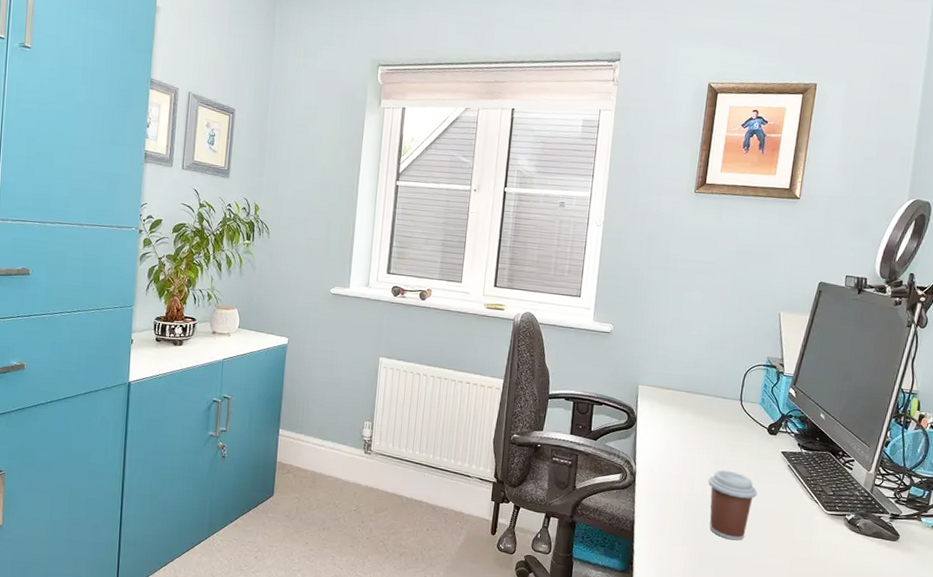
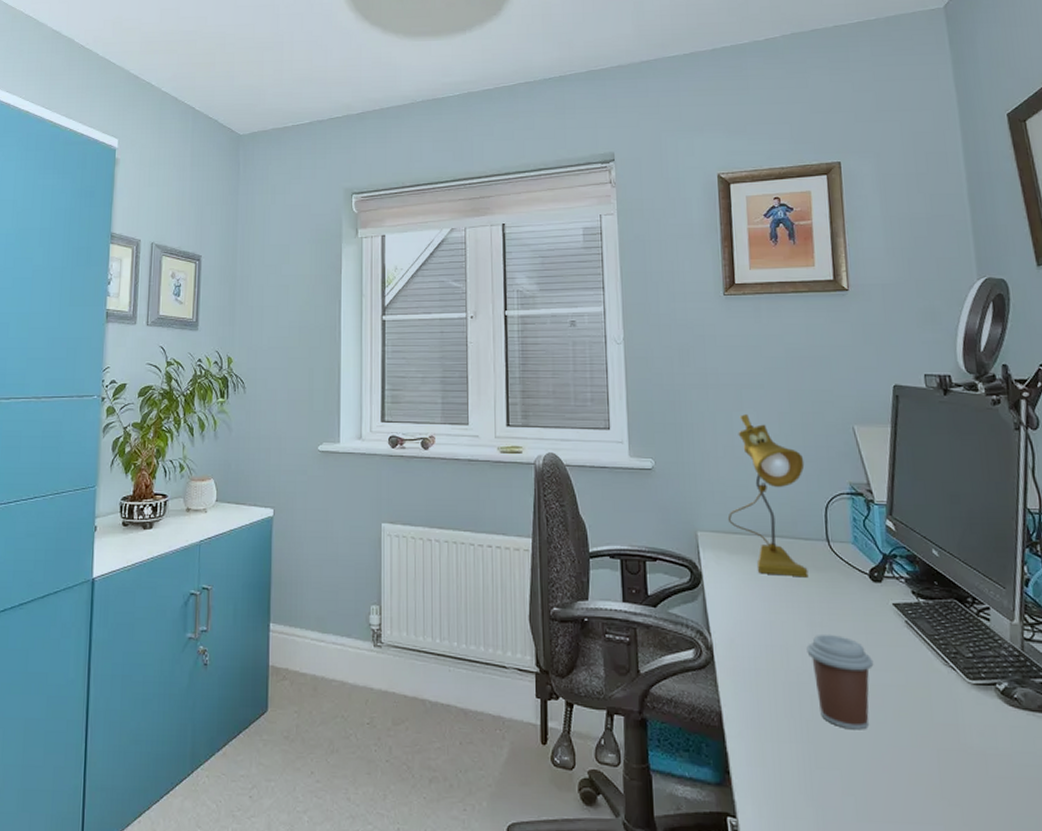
desk lamp: none [665,295,735,427] -> present [727,414,809,578]

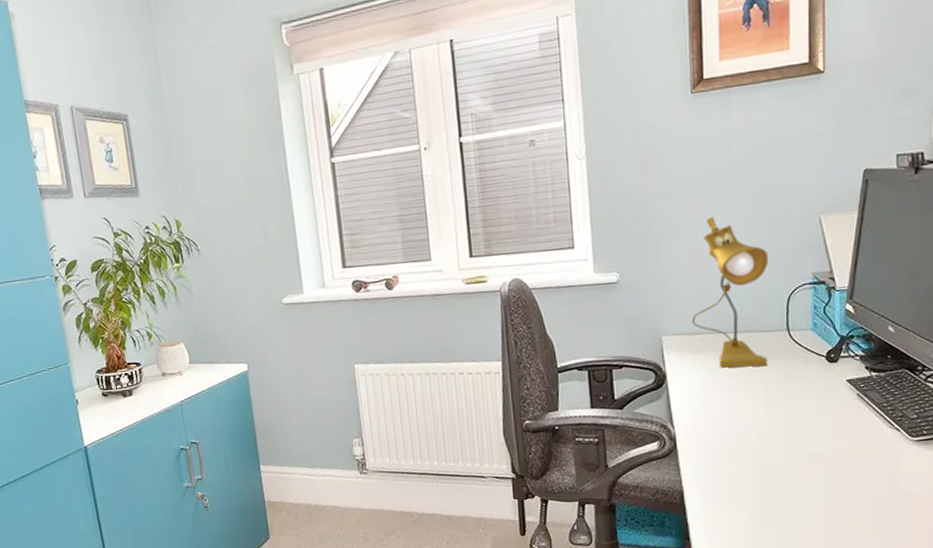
coffee cup: present [806,633,874,730] -> none [763,413,825,492]

